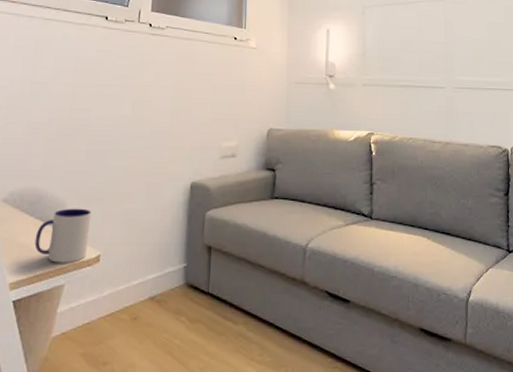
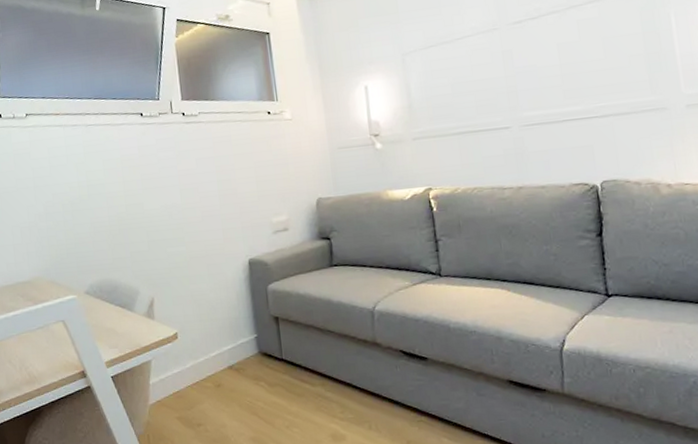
mug: present [34,208,92,263] -> none [118,293,165,342]

